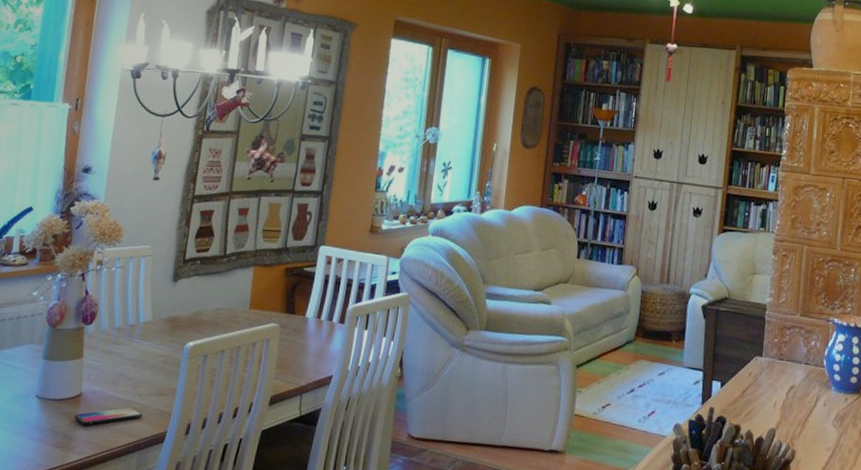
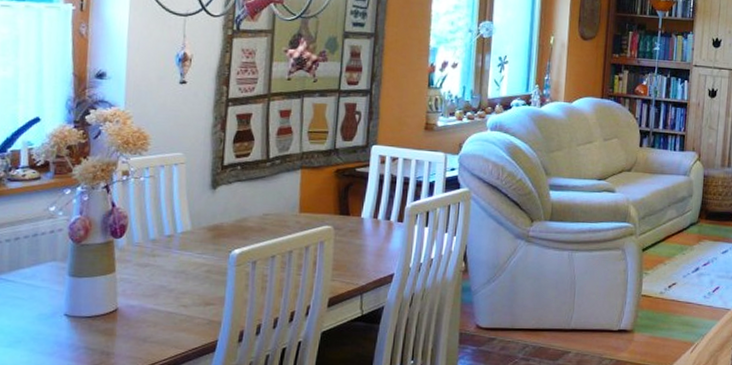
smartphone: present [73,407,143,425] -> none [110,319,189,340]

